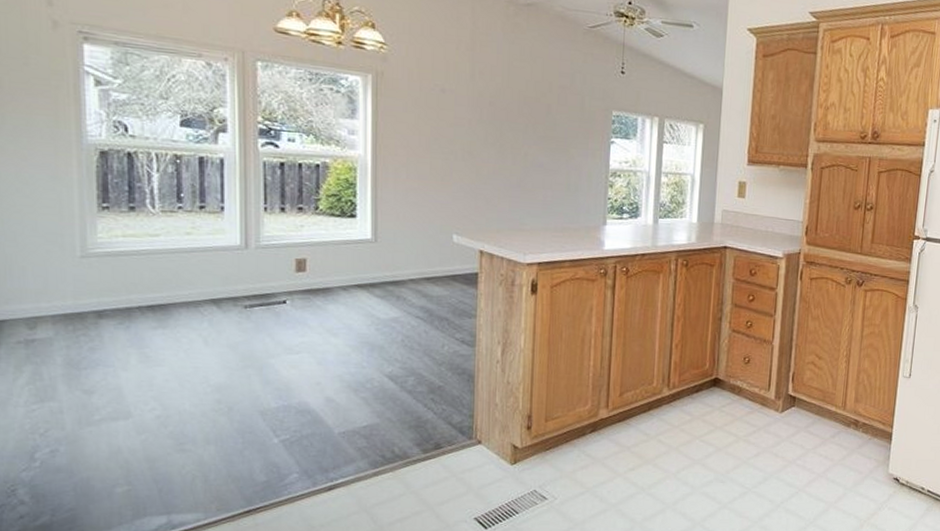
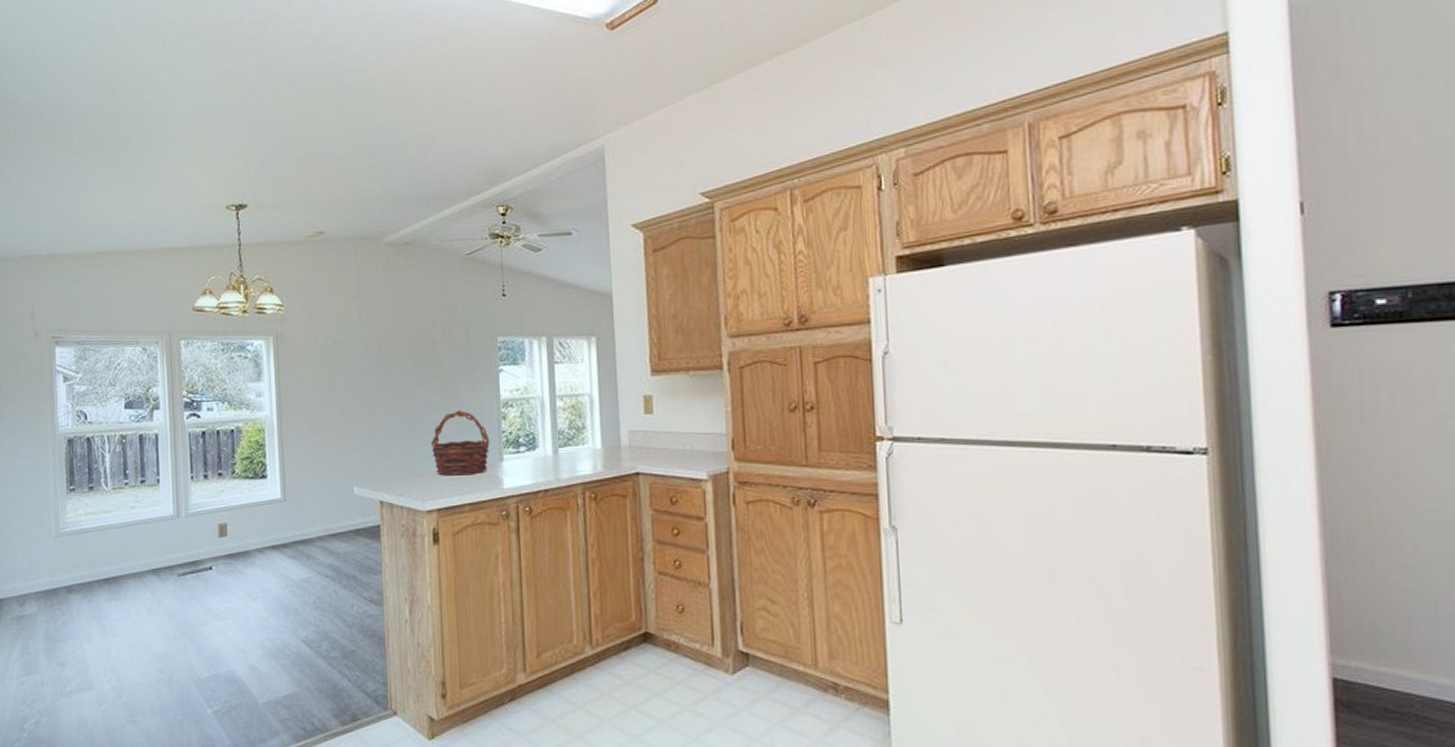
basket: none [537,174,595,235] -> present [430,410,490,476]

